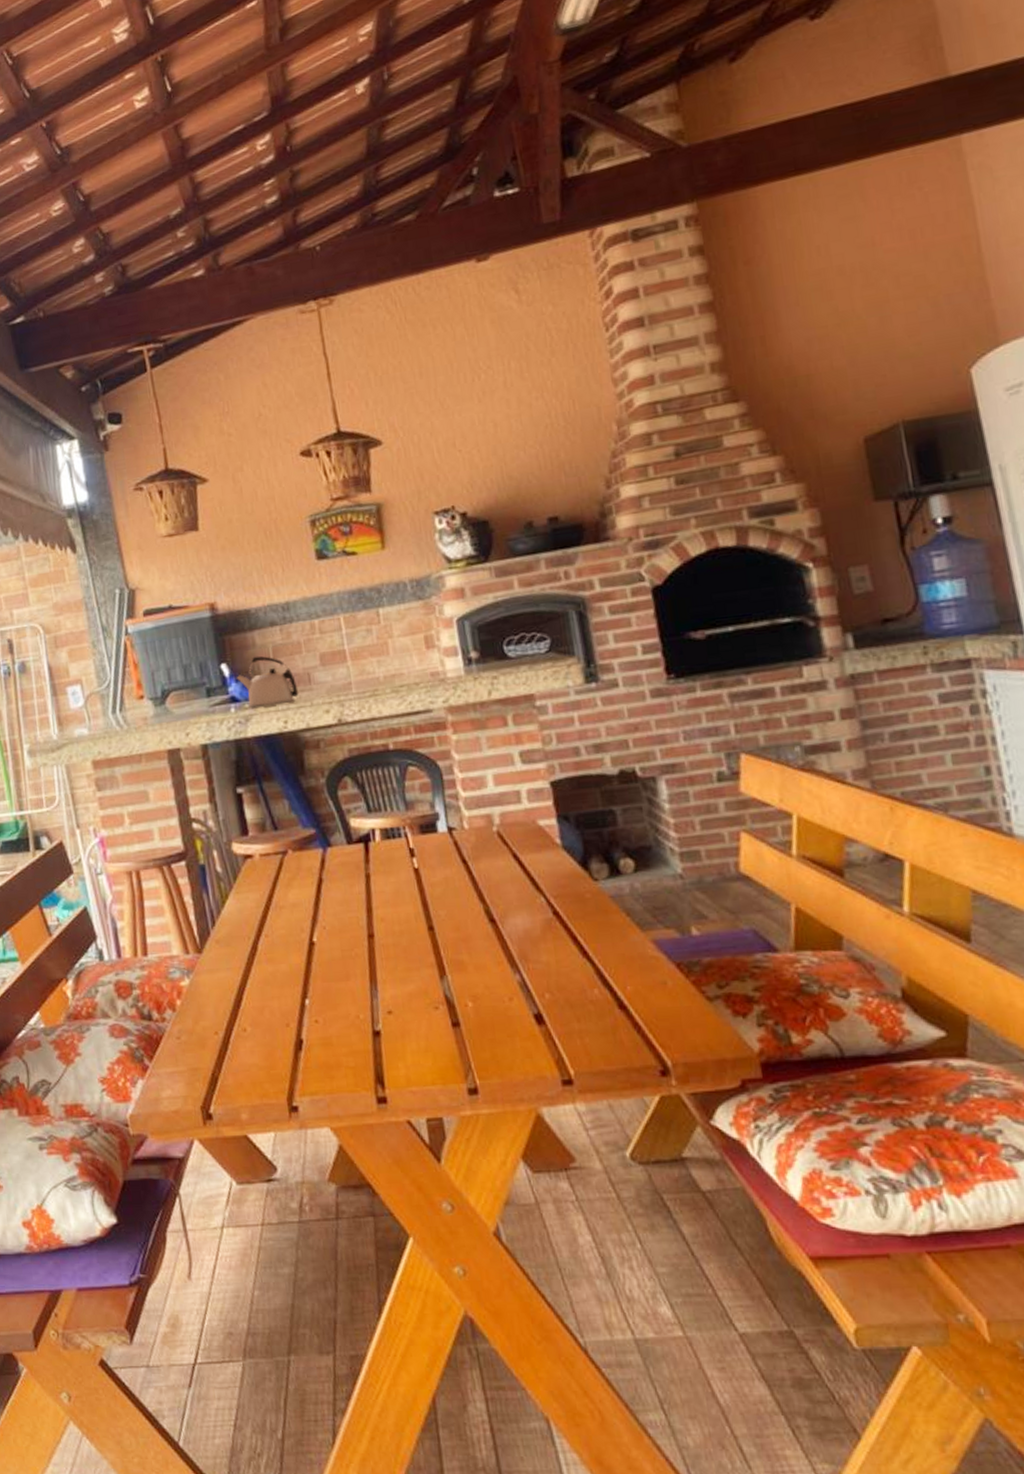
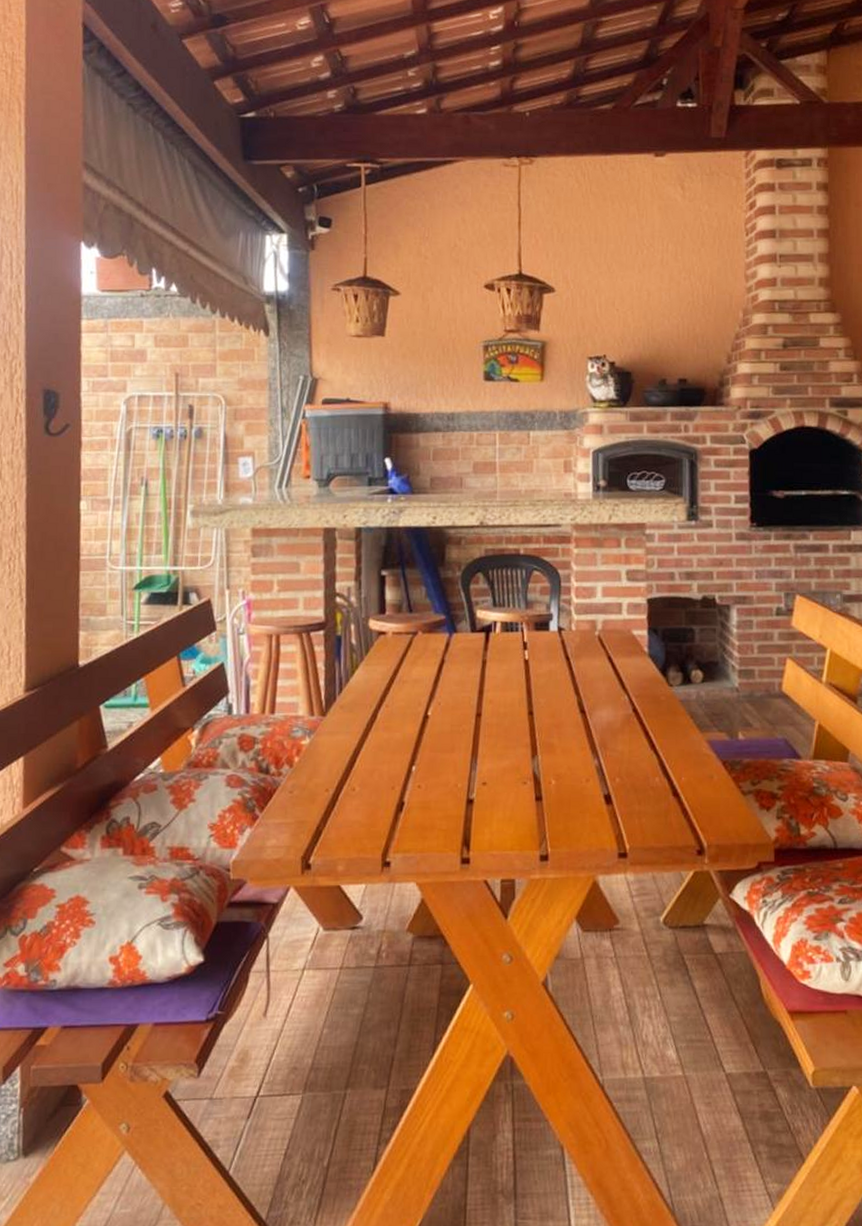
kettle: present [236,655,299,709] -> none [397,456,450,504]

